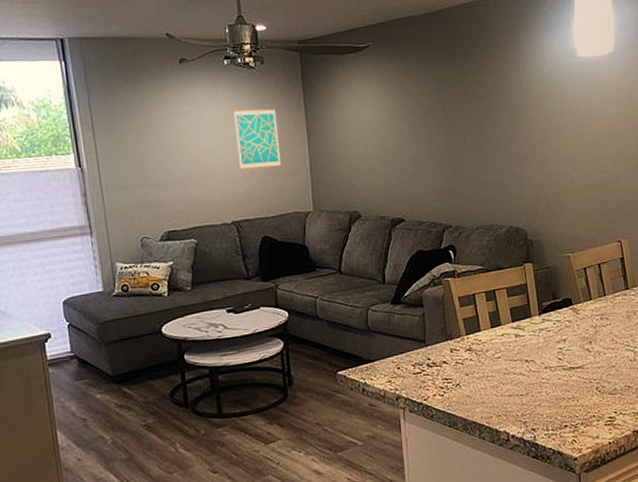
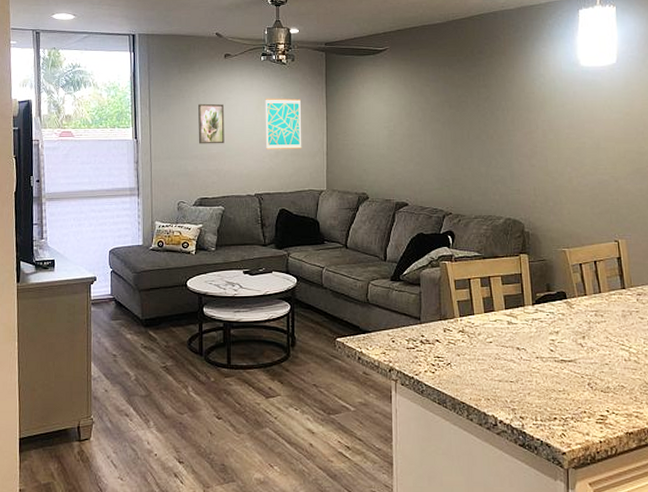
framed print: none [153,119,190,169] -> present [198,103,225,144]

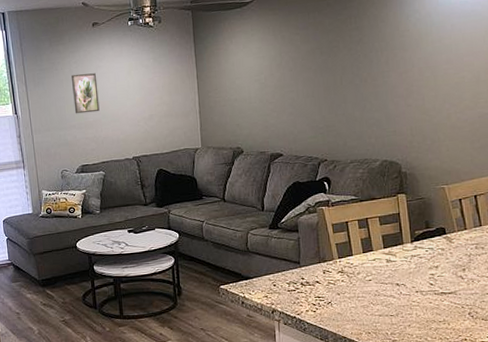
wall art: present [265,98,302,150] -> none [135,60,175,114]

